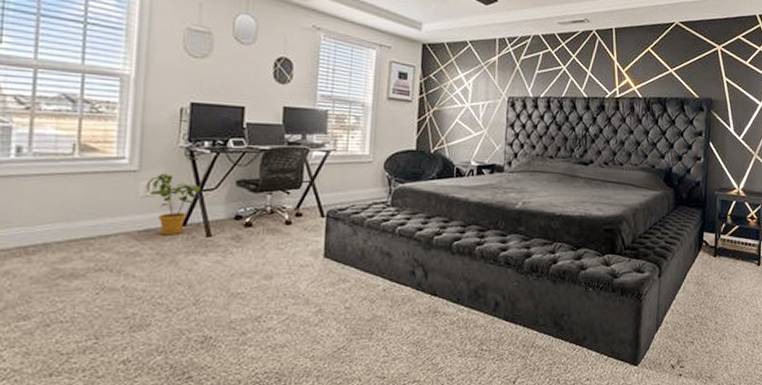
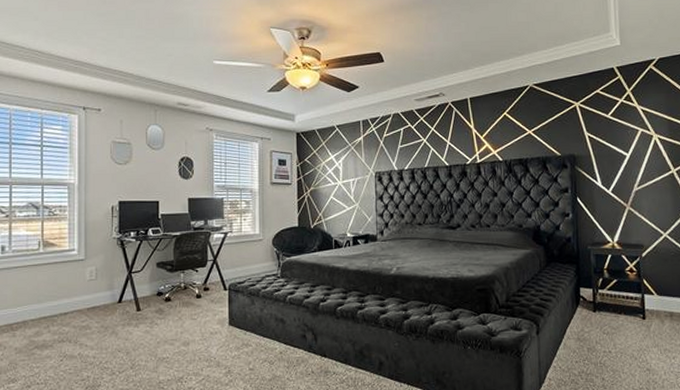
house plant: present [146,173,201,235] -> none [91,260,131,311]

